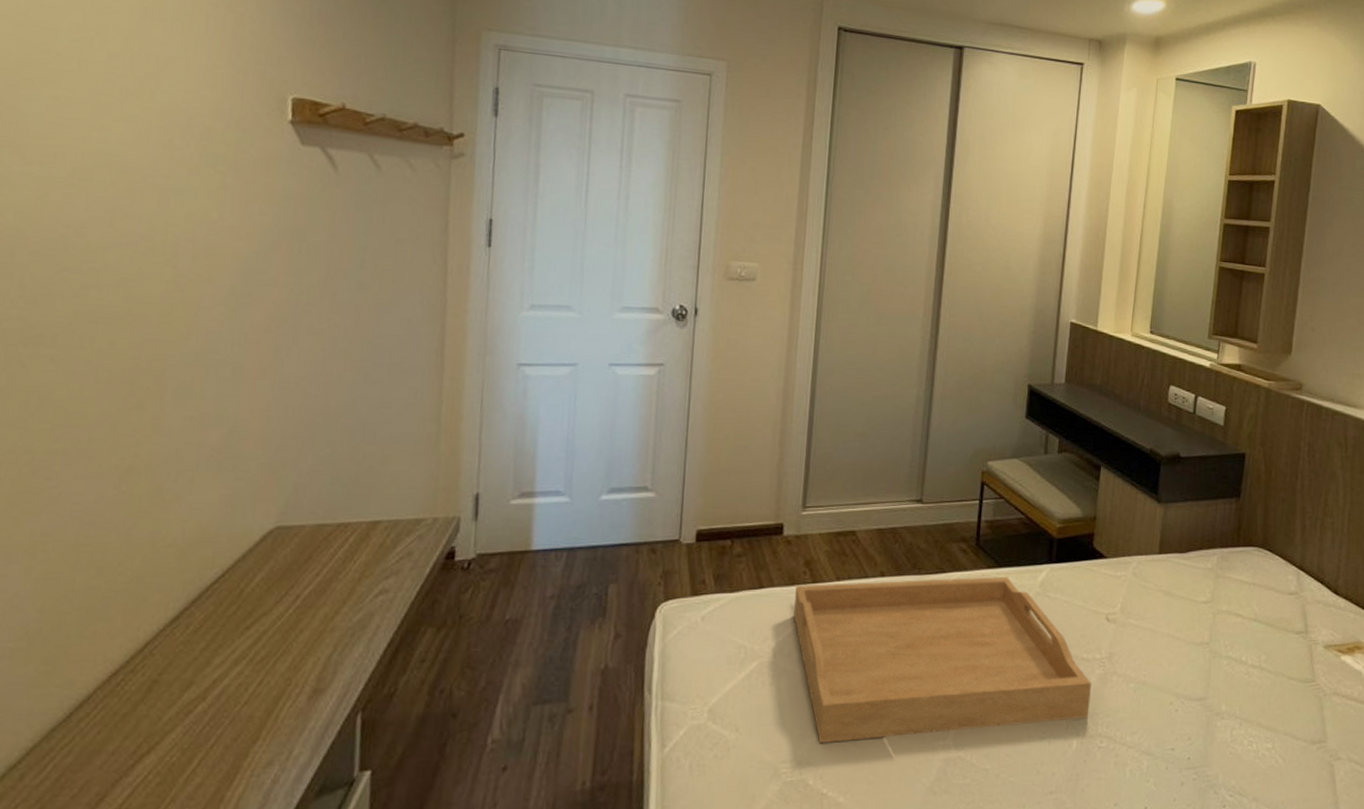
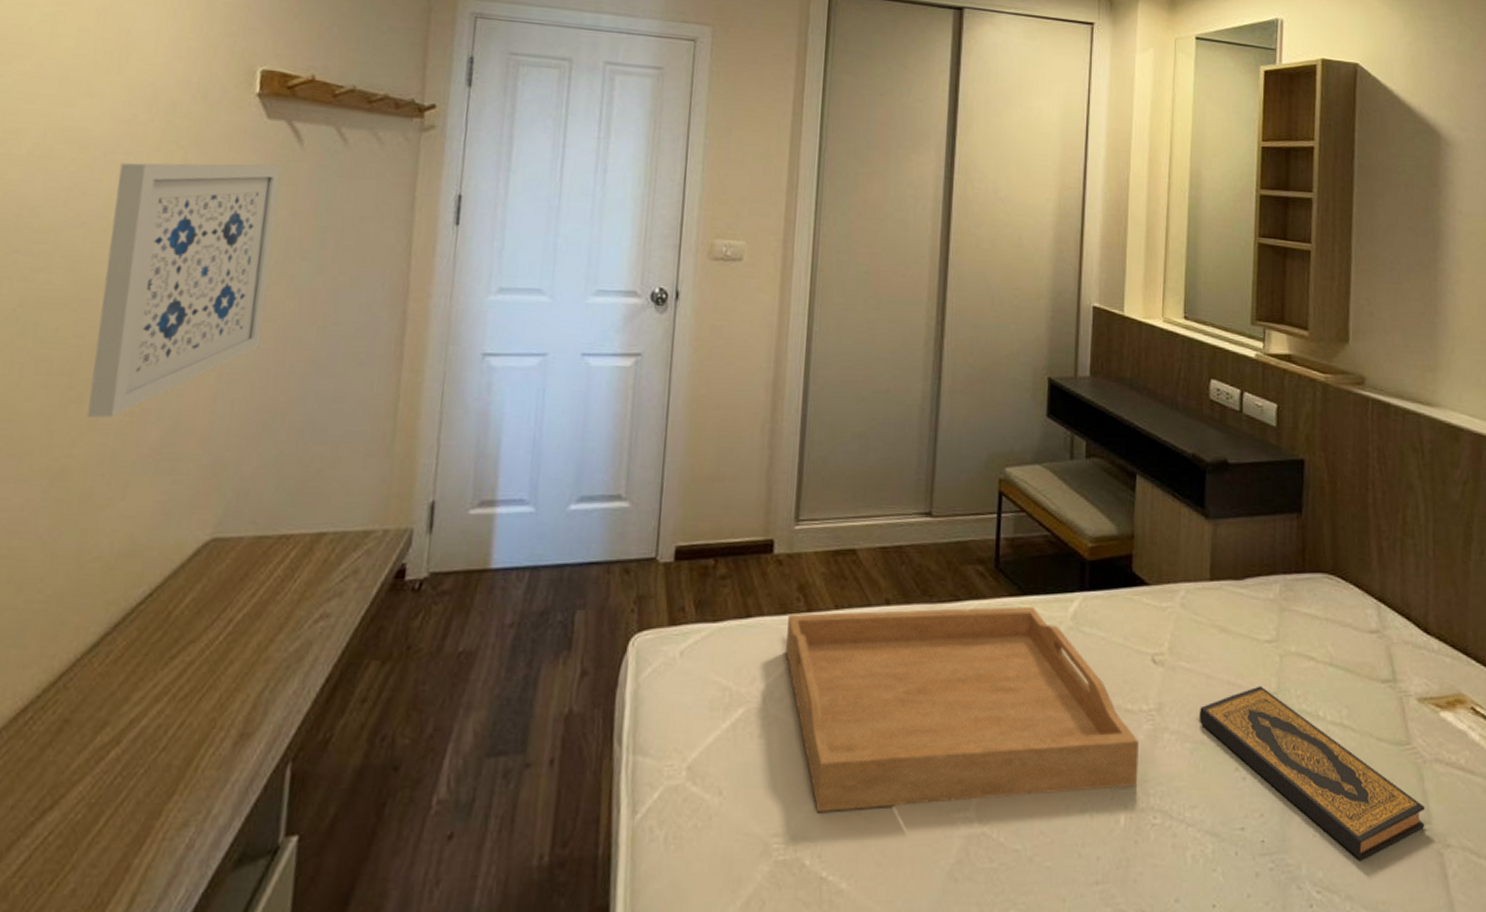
wall art: none [149,186,319,422] -> present [86,162,282,418]
hardback book: none [1142,638,1322,771] -> present [1199,686,1425,860]

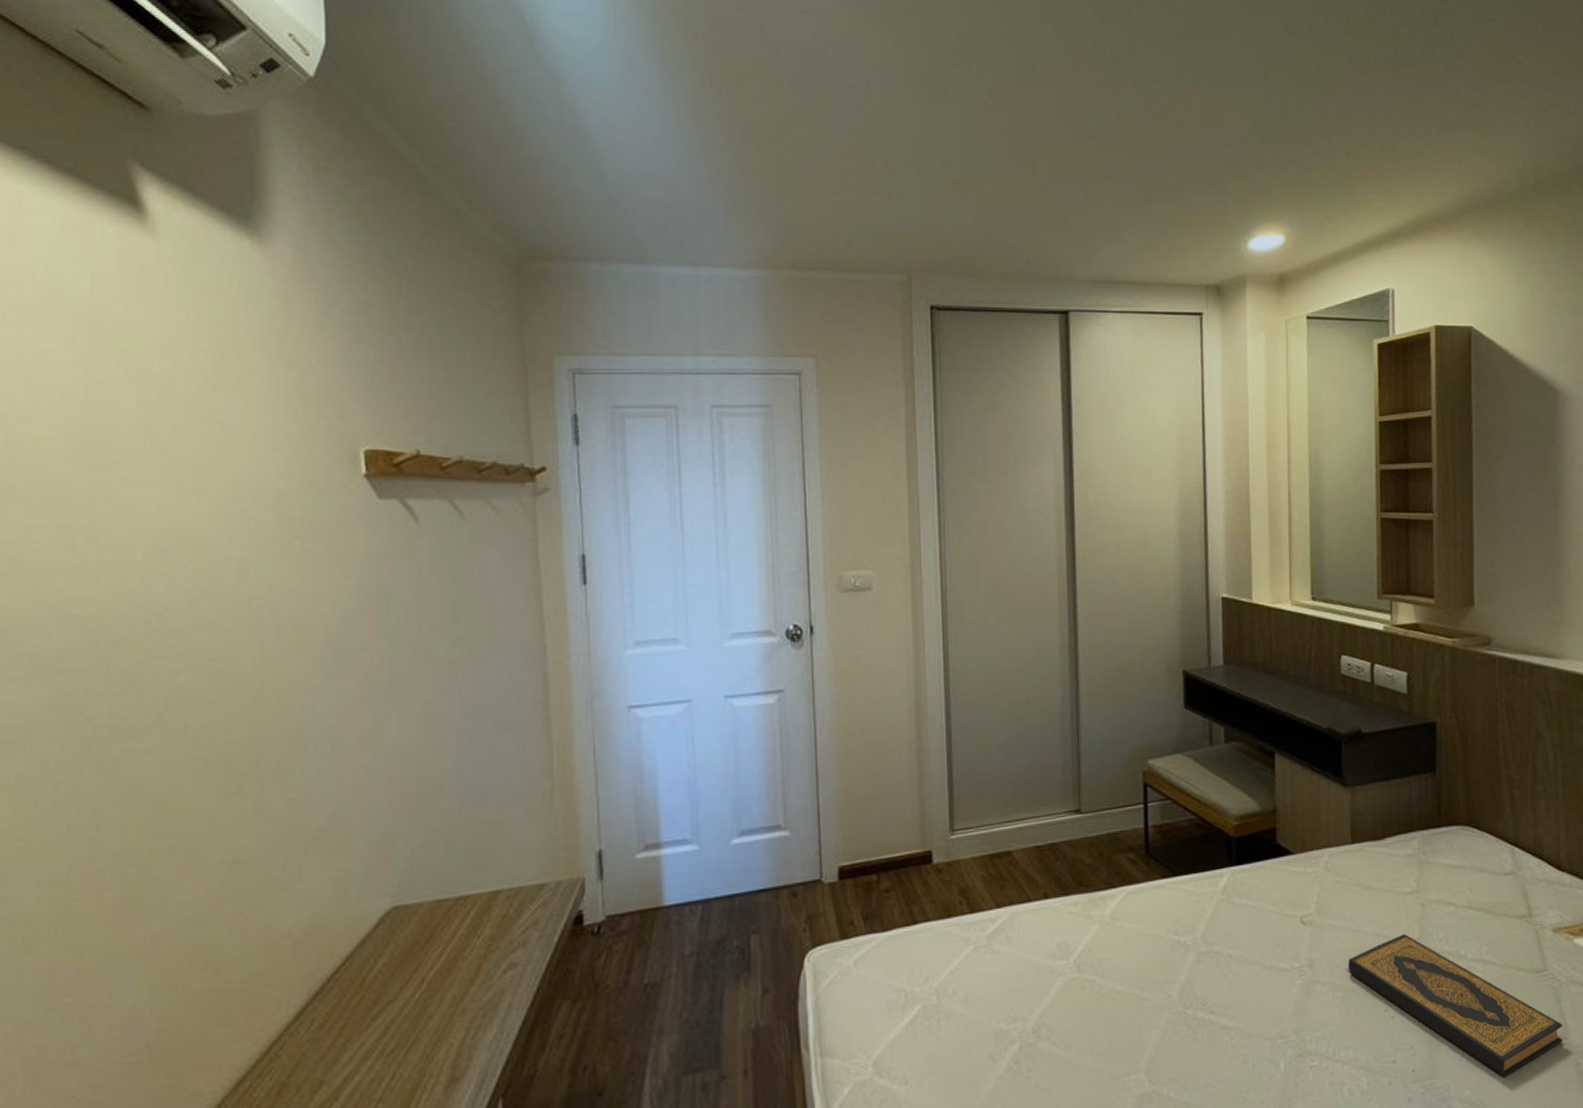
wall art: present [86,162,282,418] -> none [239,545,408,807]
serving tray: present [786,606,1139,813] -> none [953,886,1295,1090]

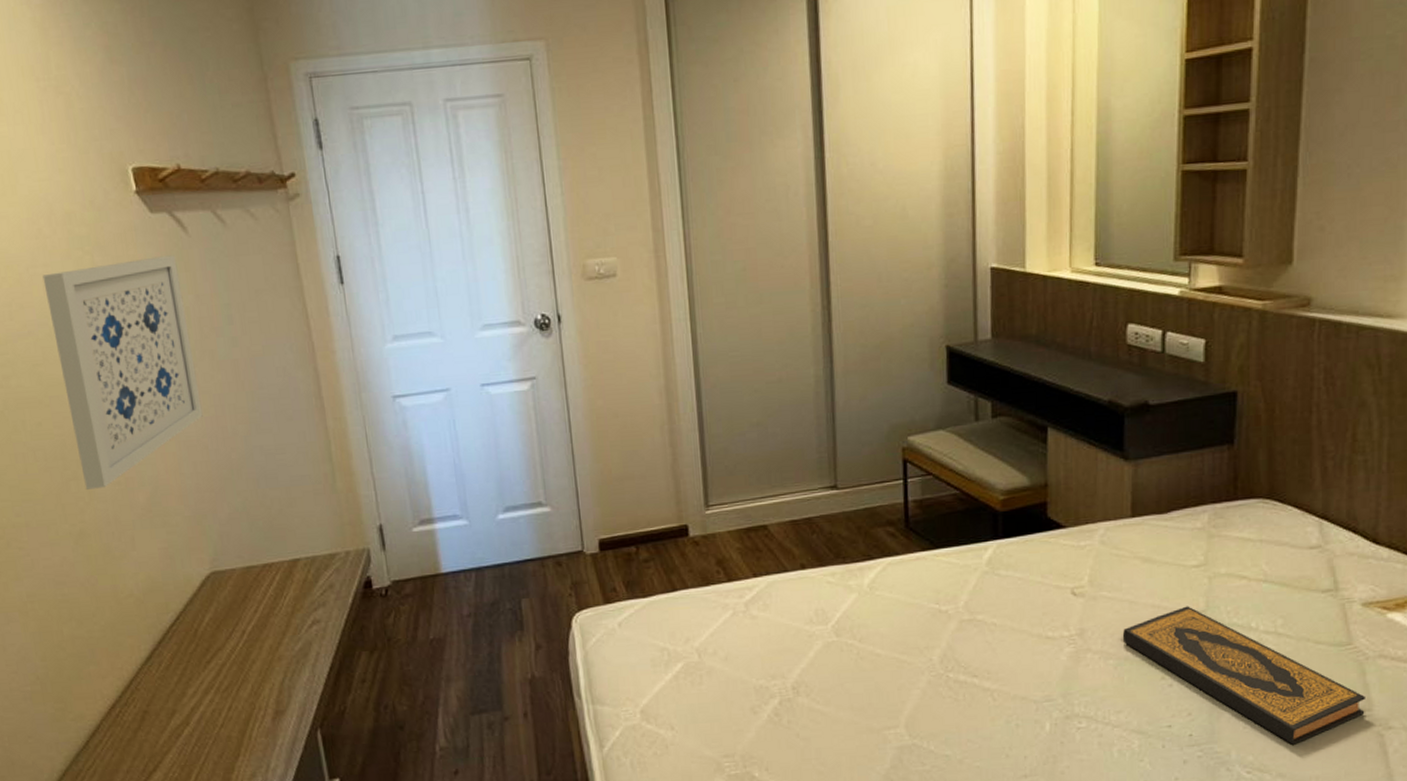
wall art: none [239,545,408,807] -> present [42,255,203,490]

